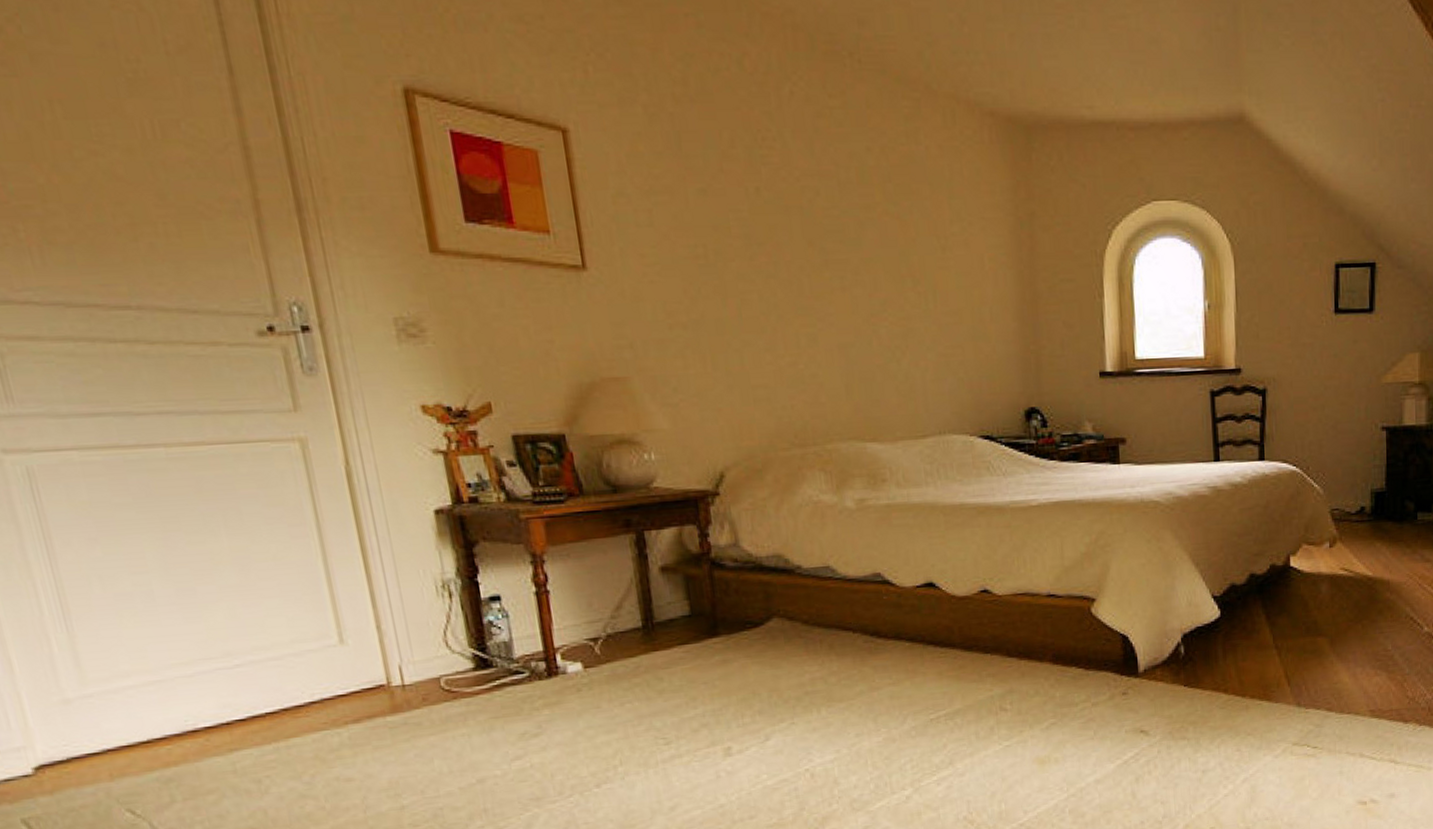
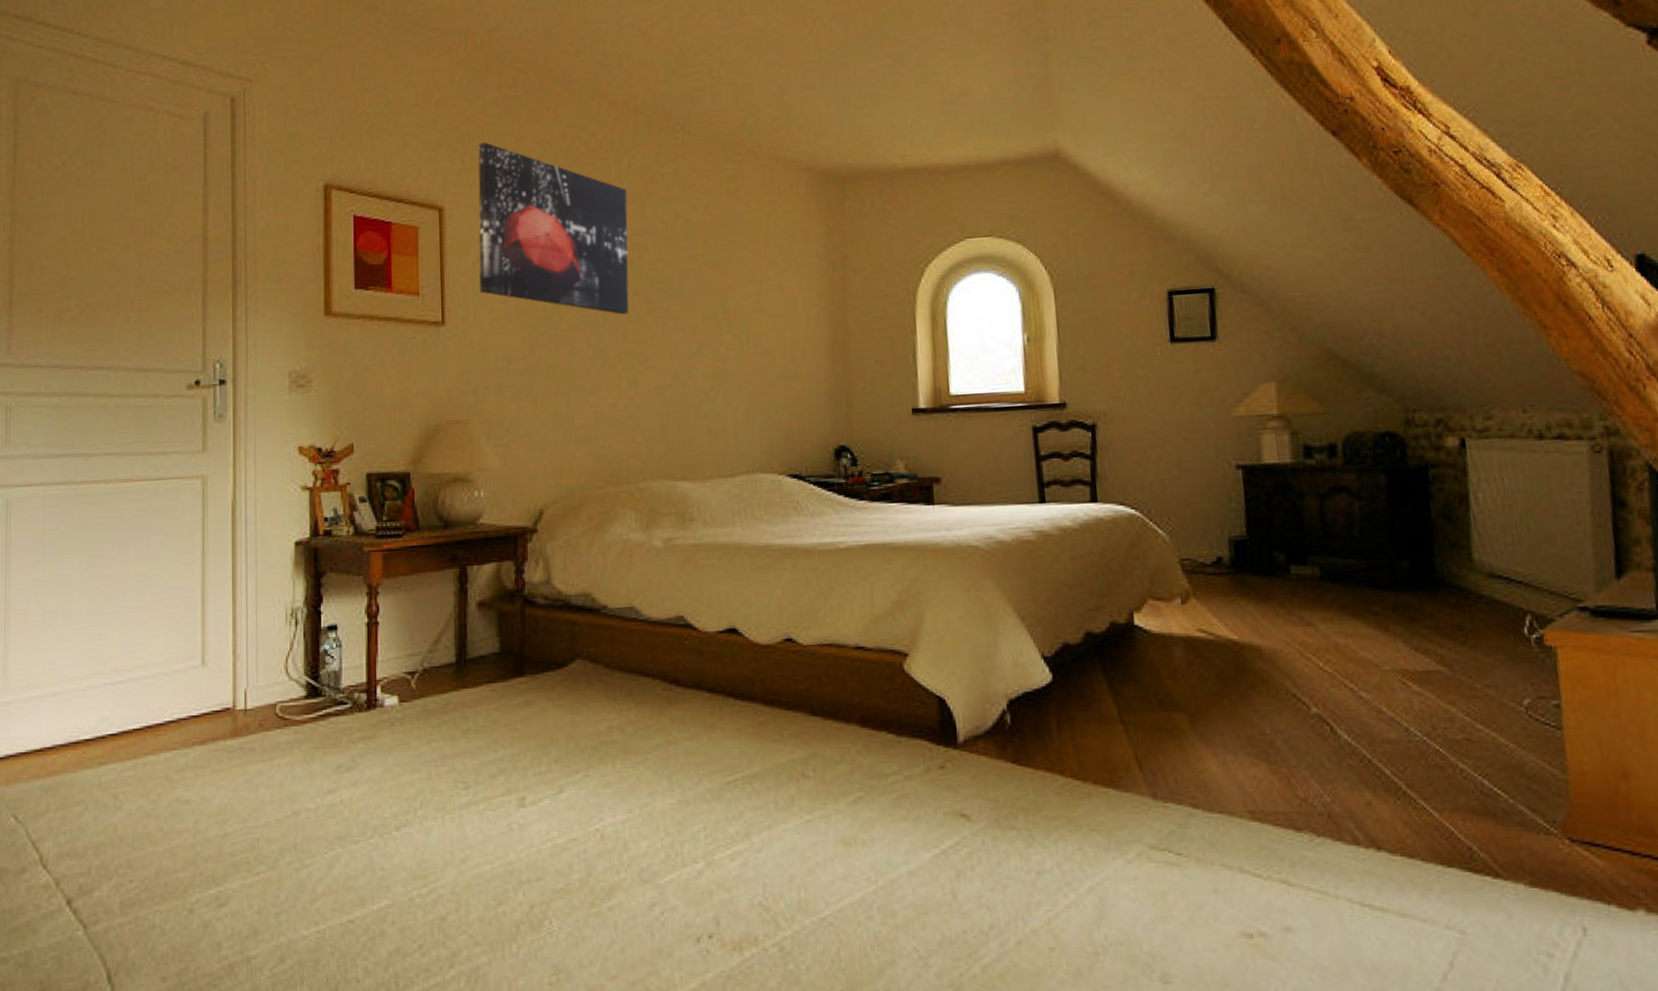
wall art: none [603,51,803,266] -> present [478,142,629,315]

